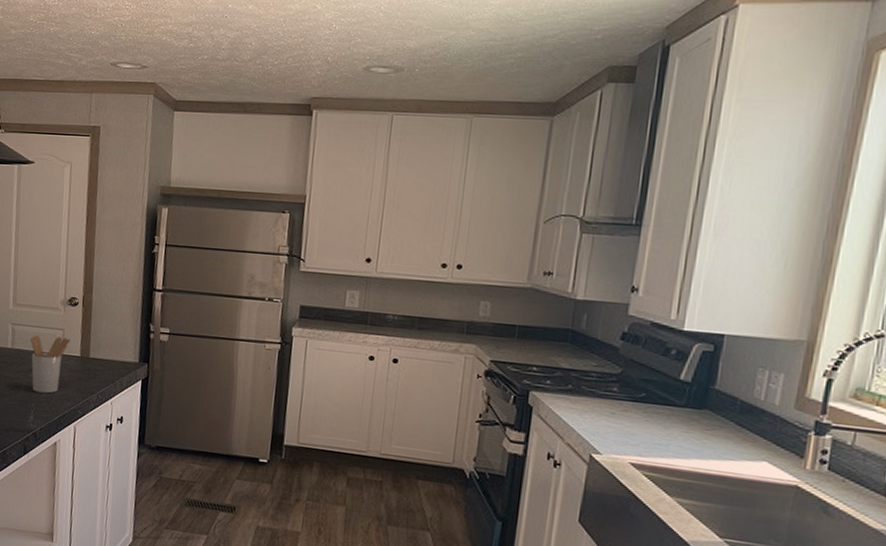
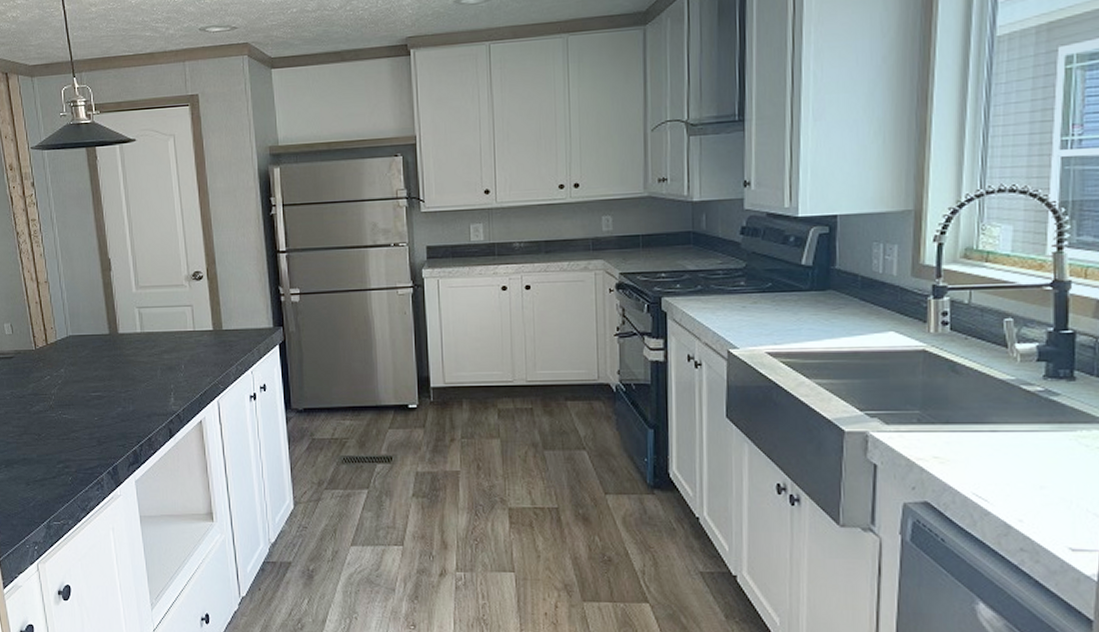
utensil holder: present [30,334,71,394] -> none [159,313,200,373]

